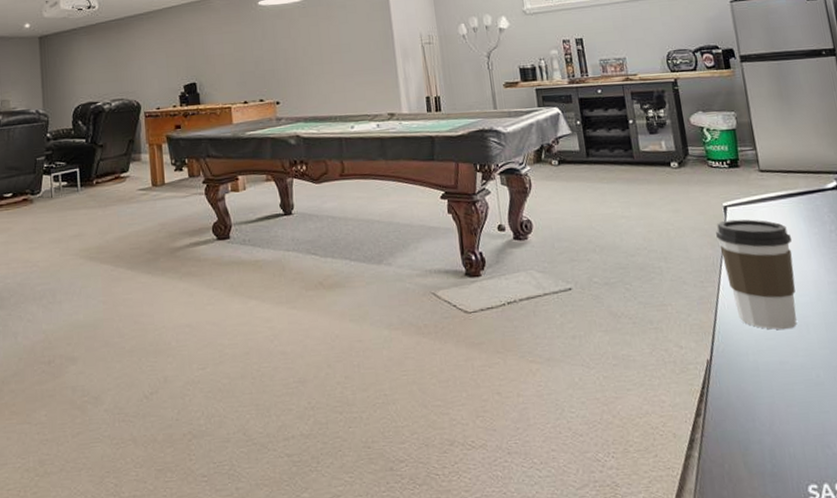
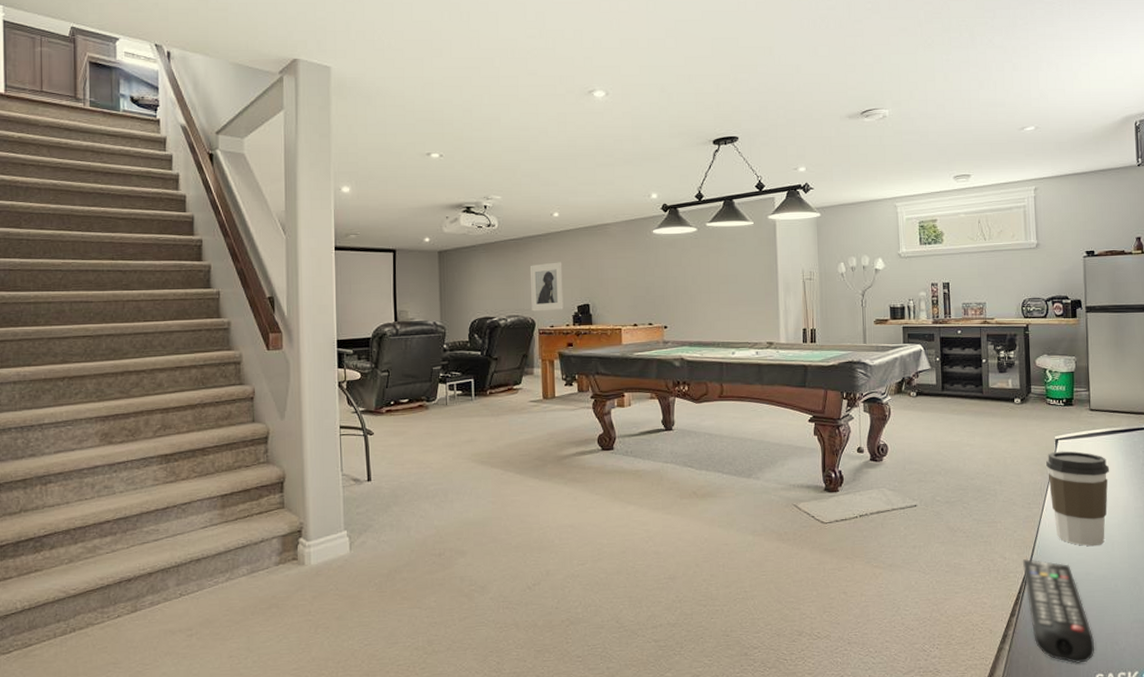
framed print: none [132,40,169,94] -> present [529,262,564,312]
remote control: none [701,347,803,472] -> present [1022,559,1095,663]

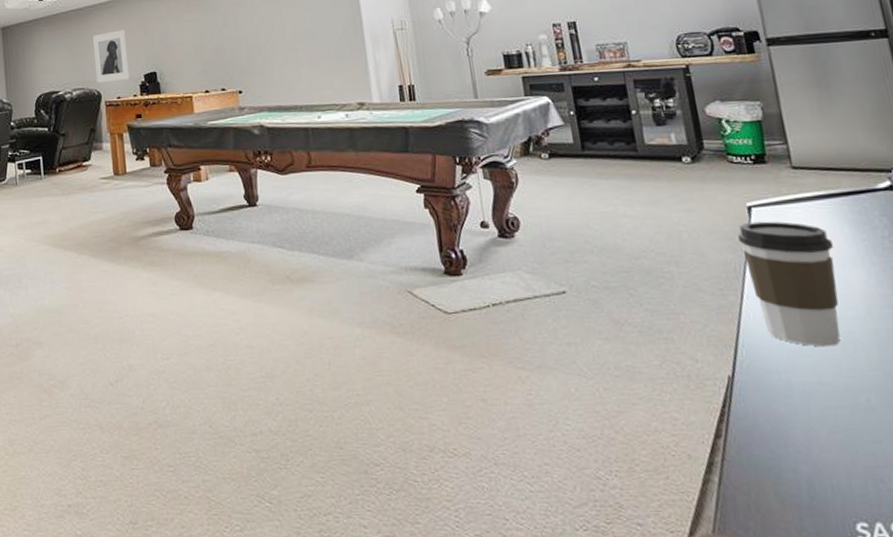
remote control: present [1022,559,1095,663] -> none [721,362,849,506]

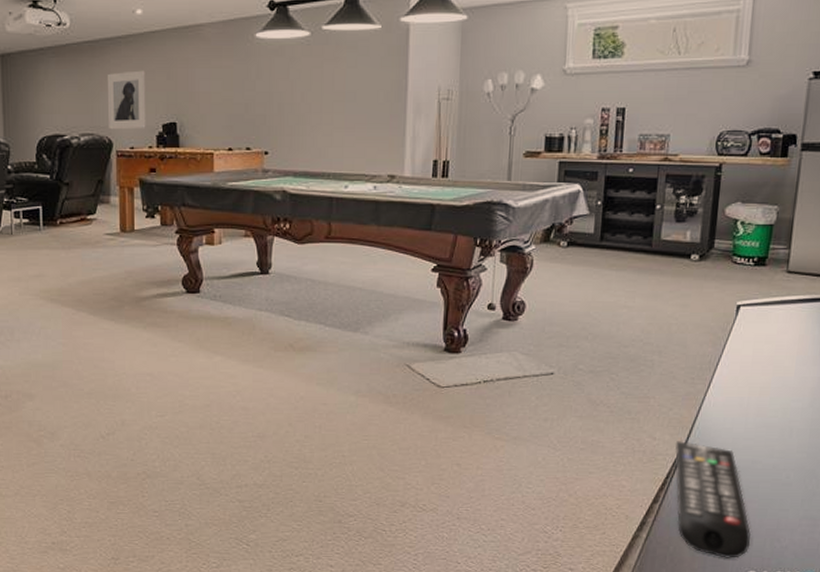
remote control: none [721,362,849,506] -> present [674,441,751,558]
coffee cup: present [738,221,841,347] -> none [721,319,801,432]

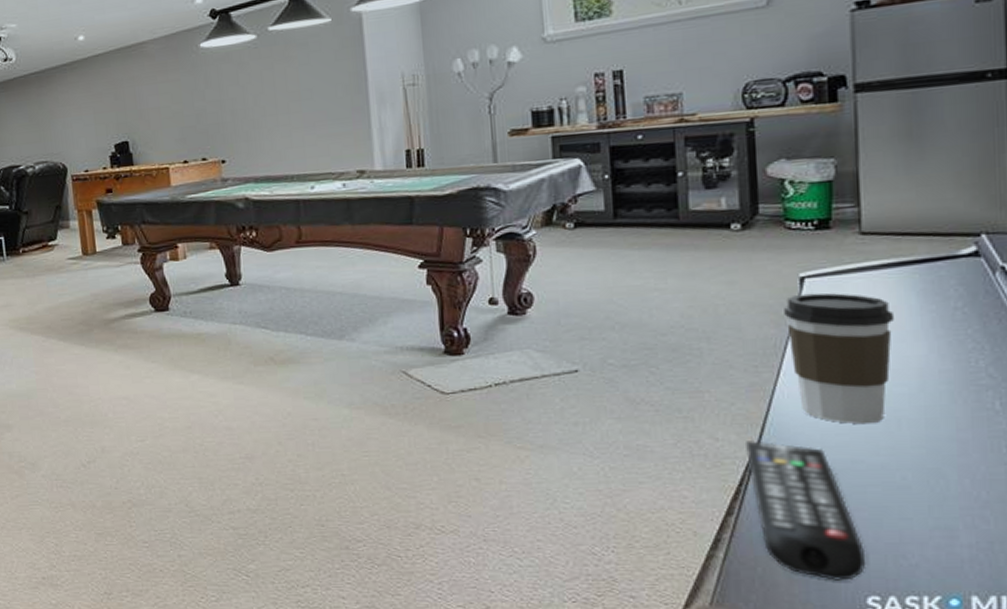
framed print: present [107,70,146,130] -> none [55,94,98,155]
coffee cup: none [721,319,801,432] -> present [784,293,894,425]

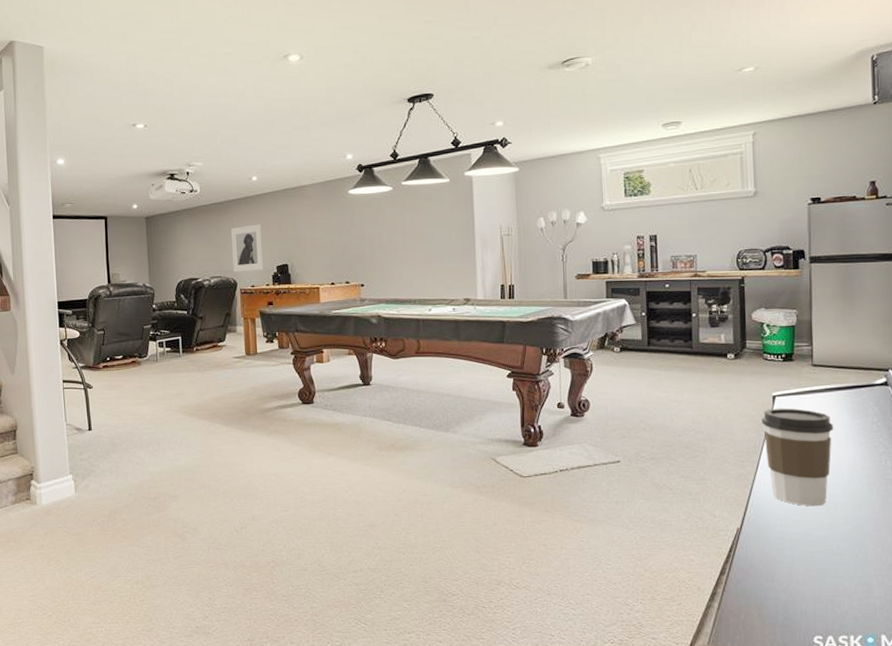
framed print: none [55,94,98,155] -> present [230,224,263,272]
remote control: present [744,441,866,581] -> none [733,517,814,624]

